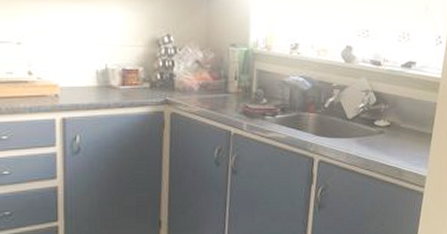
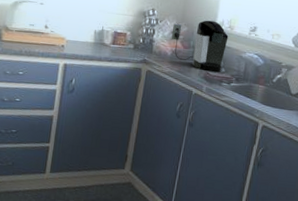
coffee maker: none [195,41,266,105] -> present [171,20,229,72]

